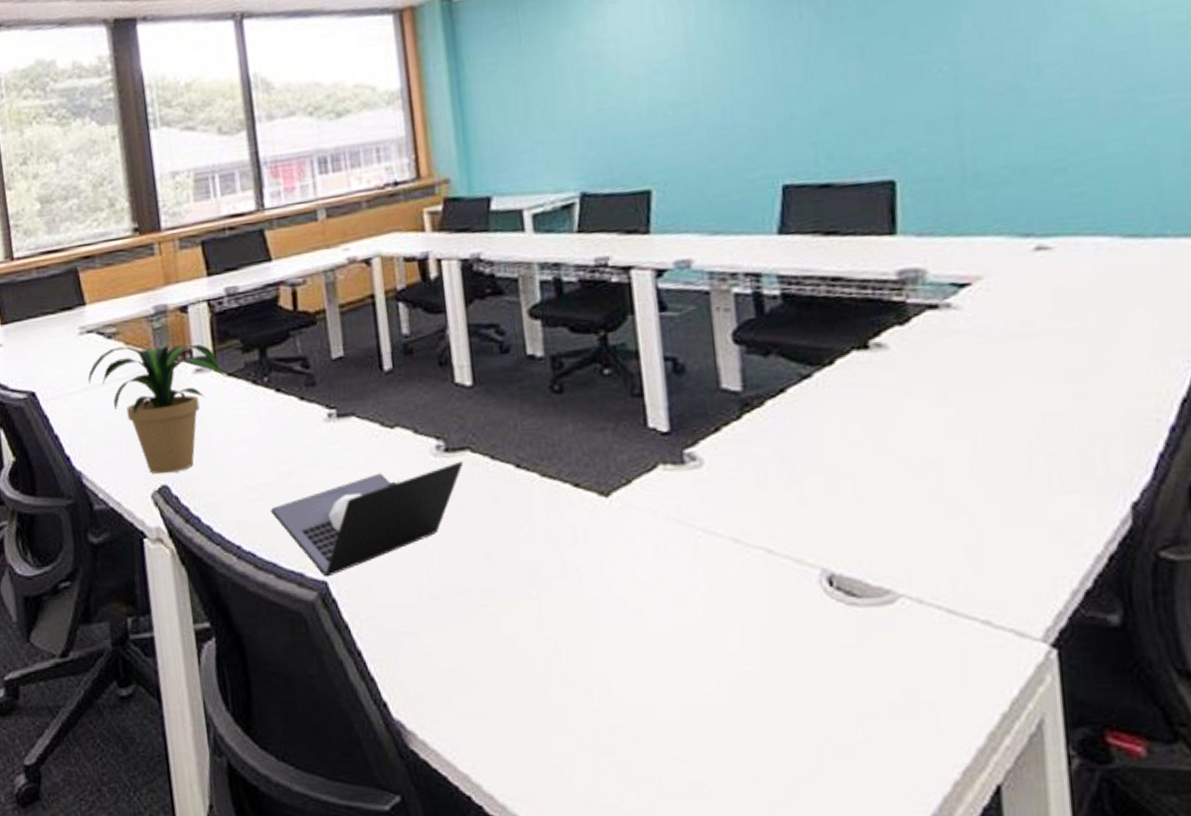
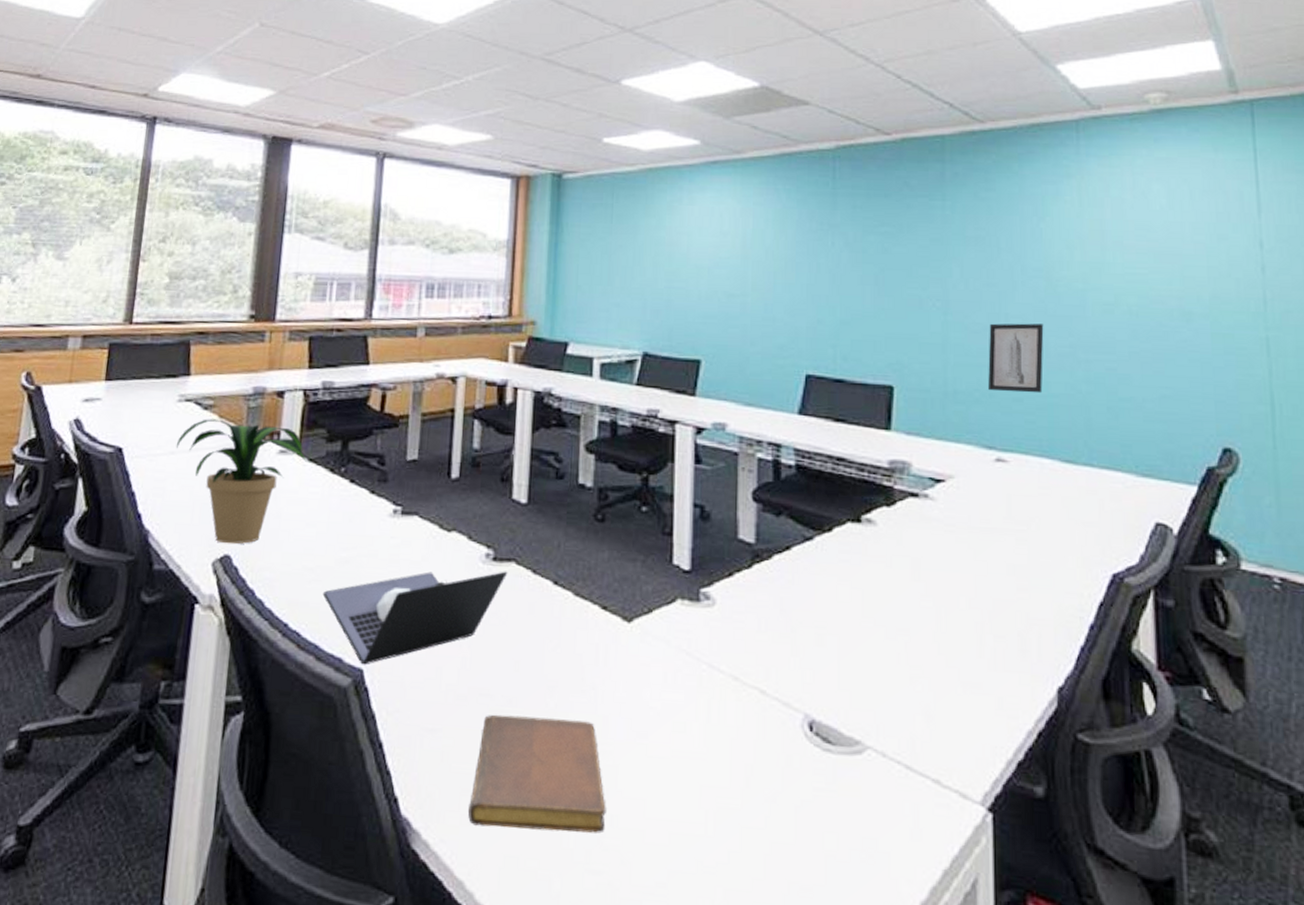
notebook: none [461,605,611,721] -> present [468,714,606,834]
wall art: none [1015,68,1093,166] -> present [988,323,1044,394]

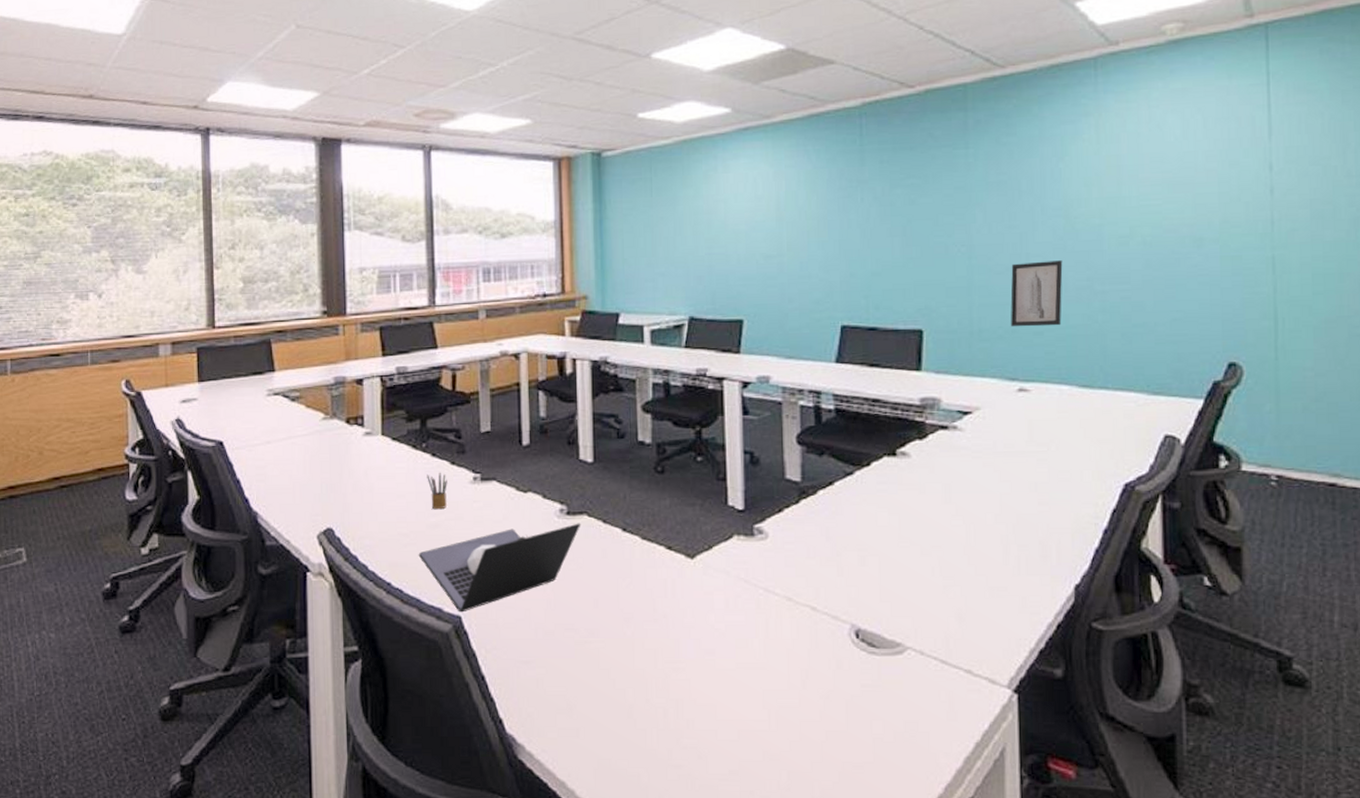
potted plant: present [175,419,308,545] -> none [270,409,391,519]
pencil box: none [342,501,364,544] -> present [427,472,447,510]
notebook: present [468,714,606,834] -> none [564,645,683,737]

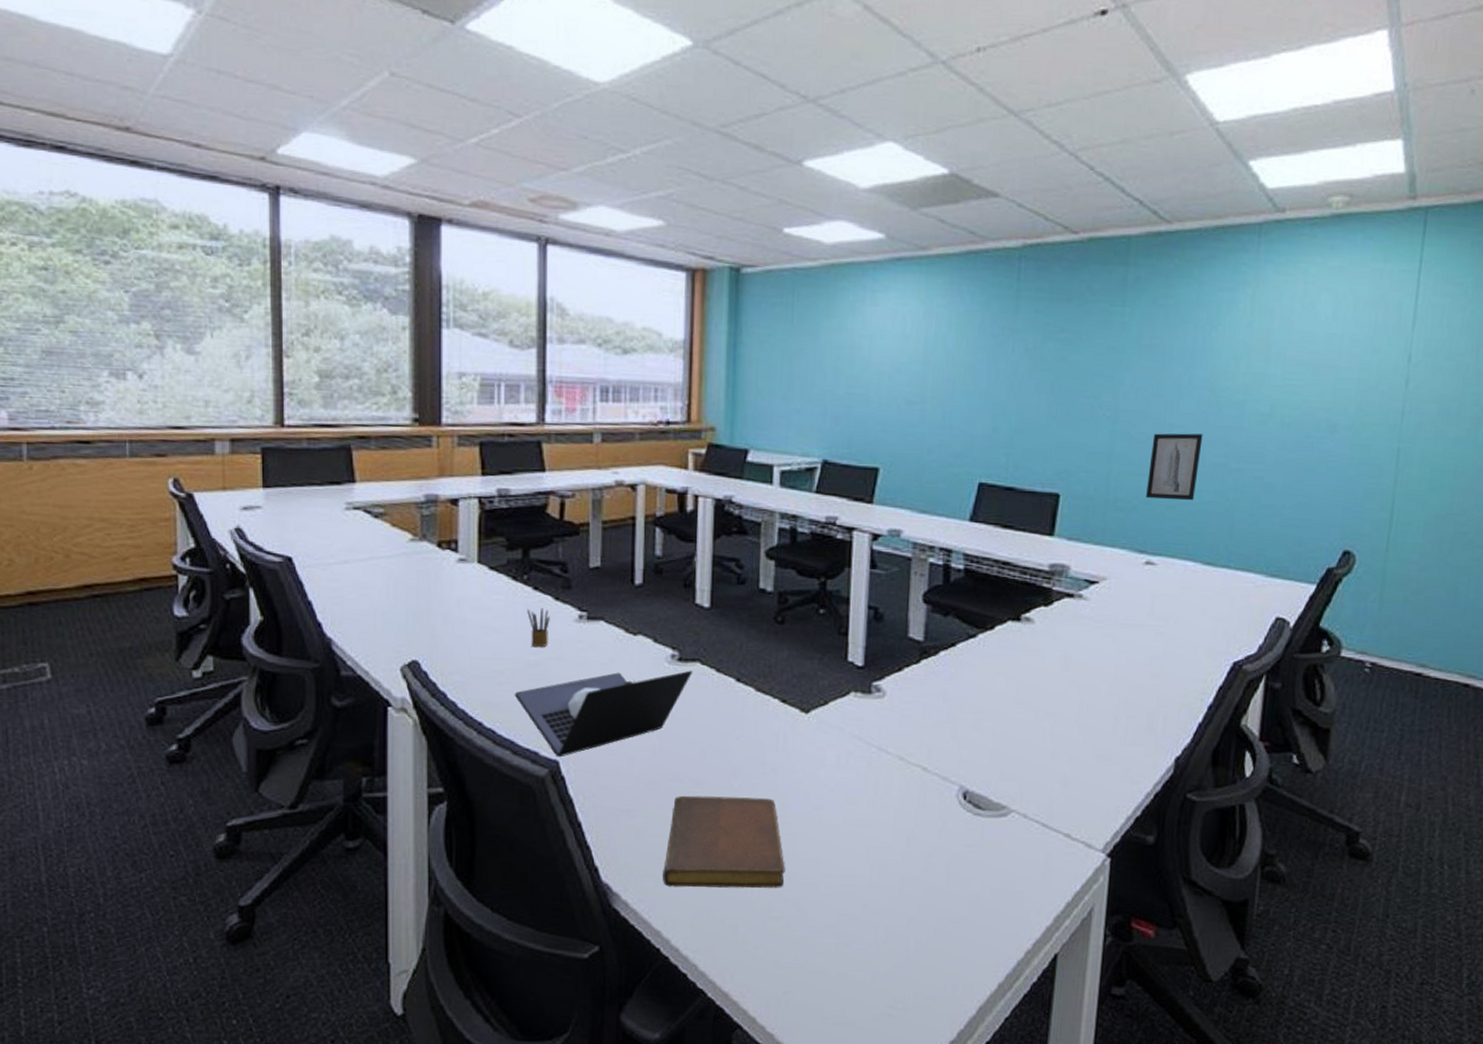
notebook: none [564,645,683,737] -> present [663,795,785,889]

